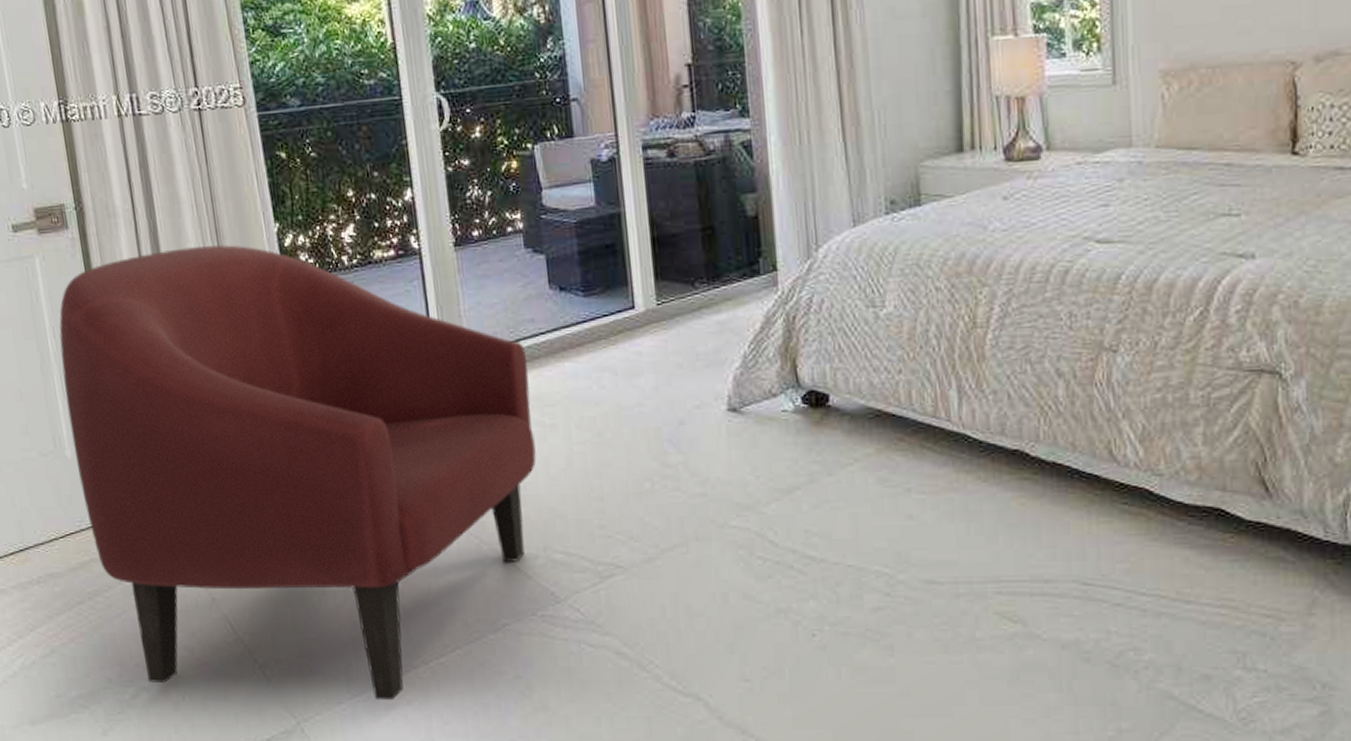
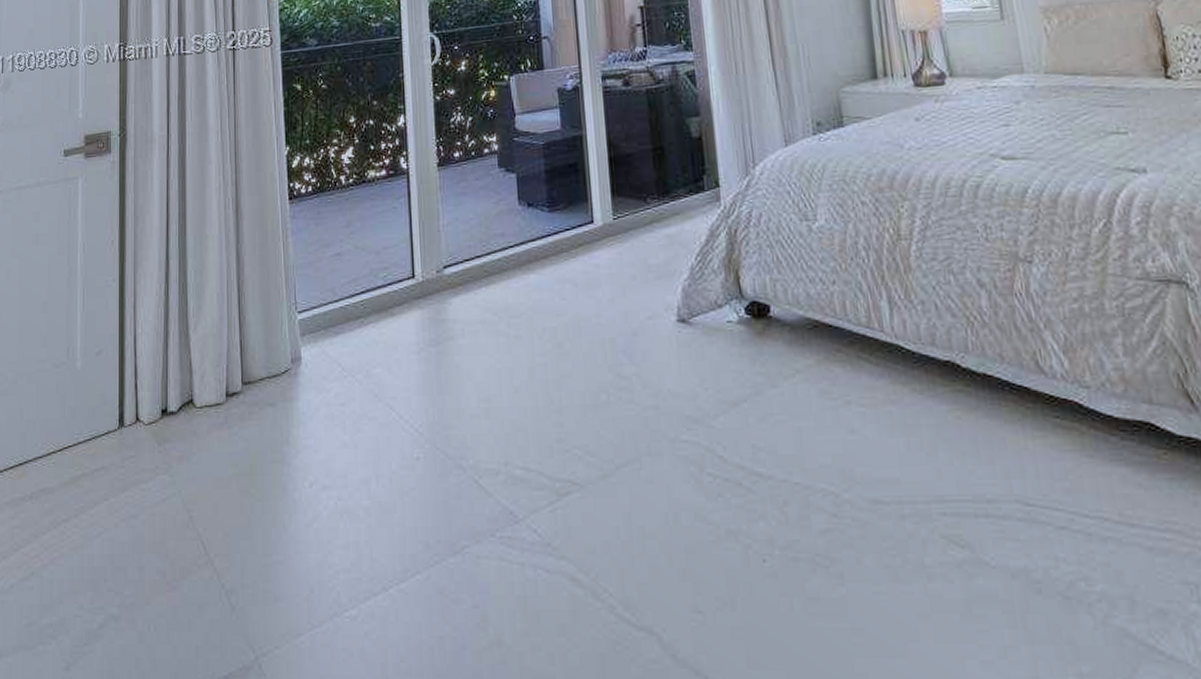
armchair: present [59,245,536,701] -> none [84,166,501,633]

